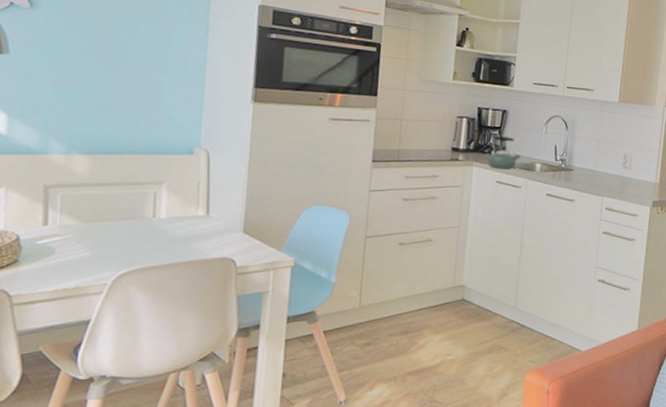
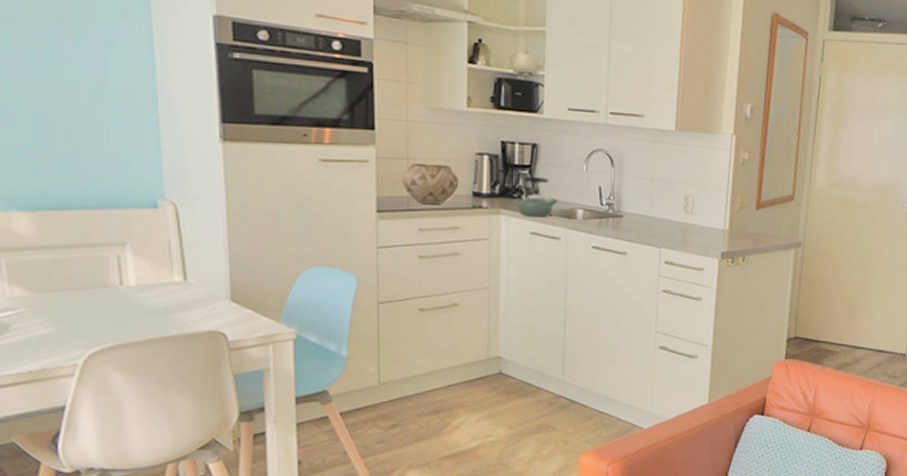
ceramic pot: none [394,123,442,157] -> present [401,163,459,205]
teapot: none [487,37,521,57] -> present [507,50,548,76]

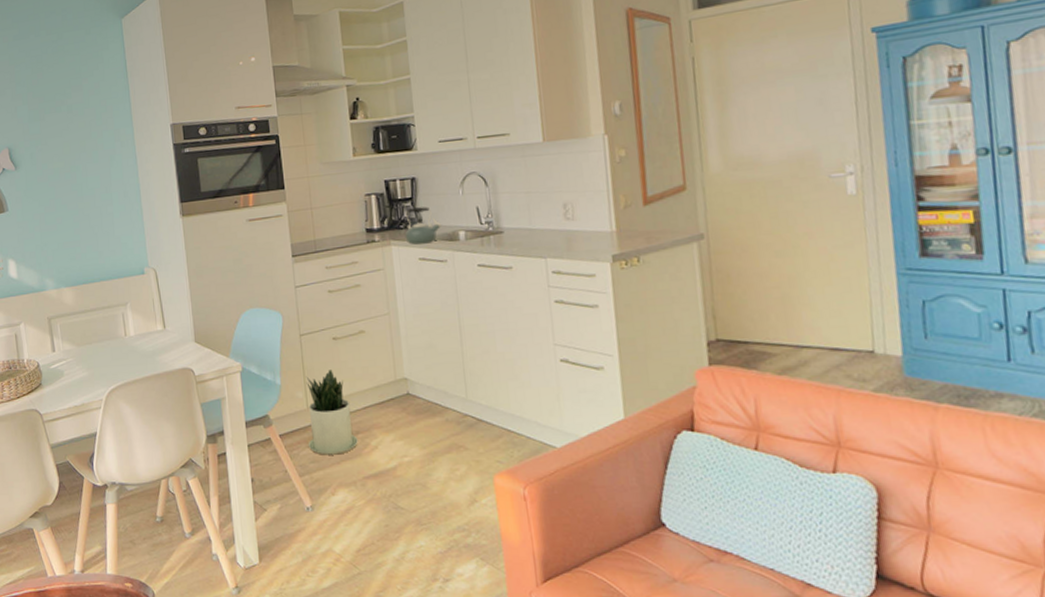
planter: none [375,343,437,435] -> present [306,369,358,455]
ceramic pot: present [401,163,459,205] -> none [308,208,354,246]
teapot: present [507,50,548,76] -> none [381,97,415,120]

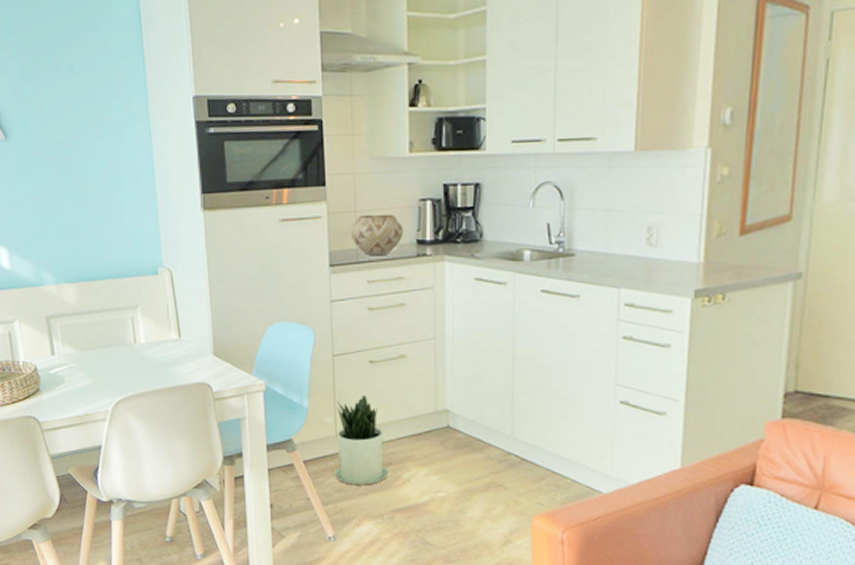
ceramic pot: none [308,208,354,246] -> present [350,214,404,256]
kettle: present [405,206,442,246] -> none [461,219,506,264]

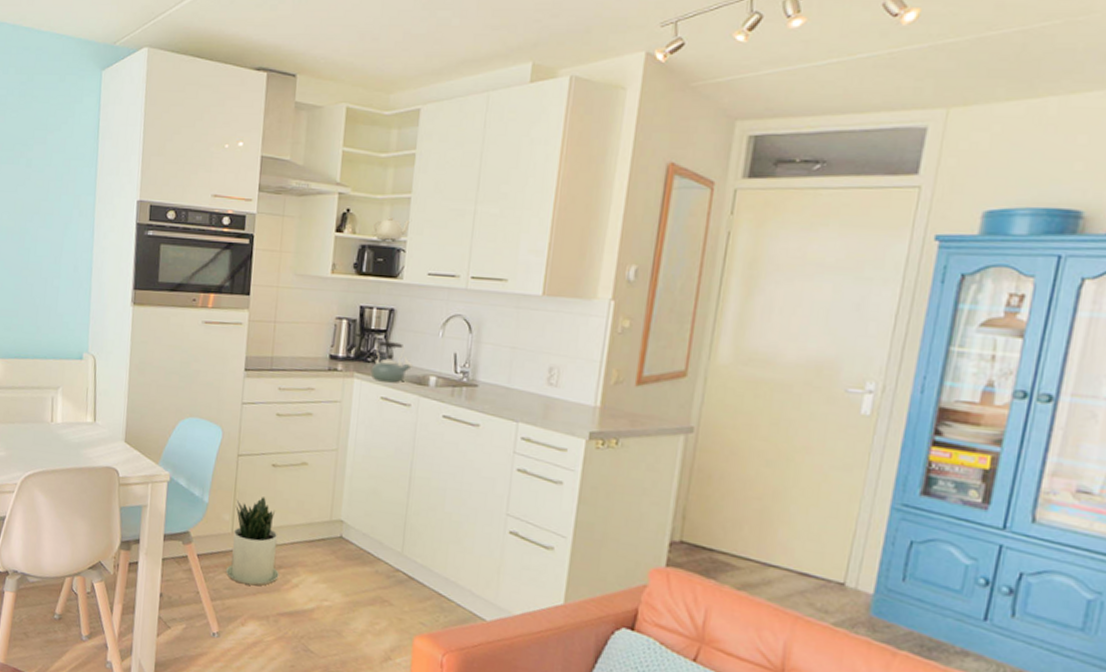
ceramic pot: present [350,214,404,256] -> none [268,326,318,366]
teapot: none [448,84,490,111] -> present [371,217,412,242]
kettle: none [461,219,506,264] -> present [370,341,414,384]

